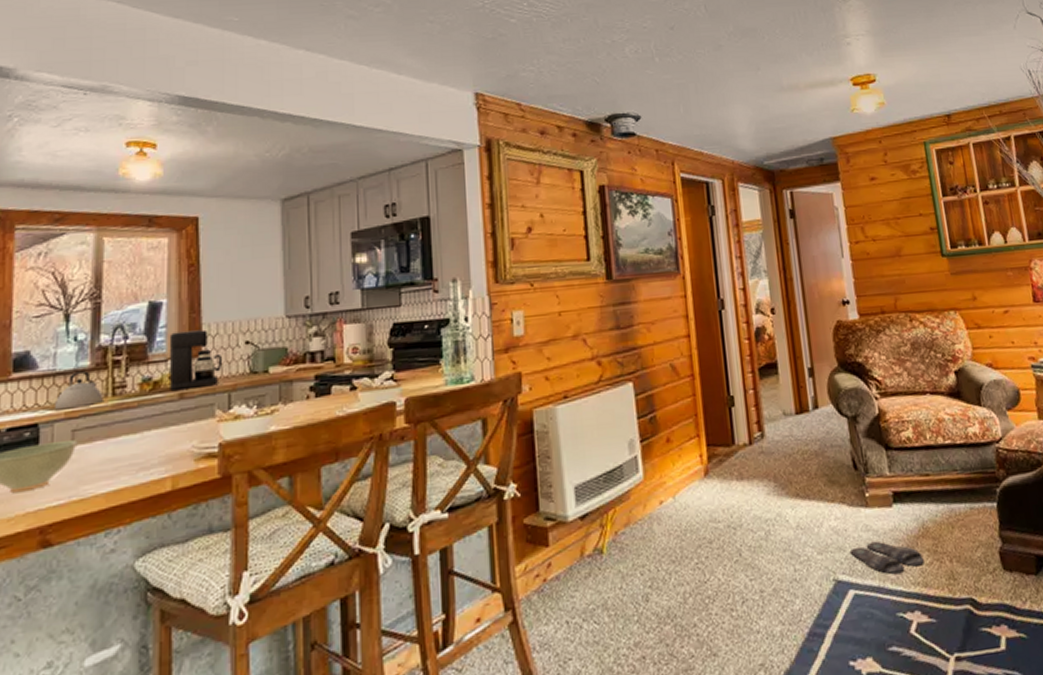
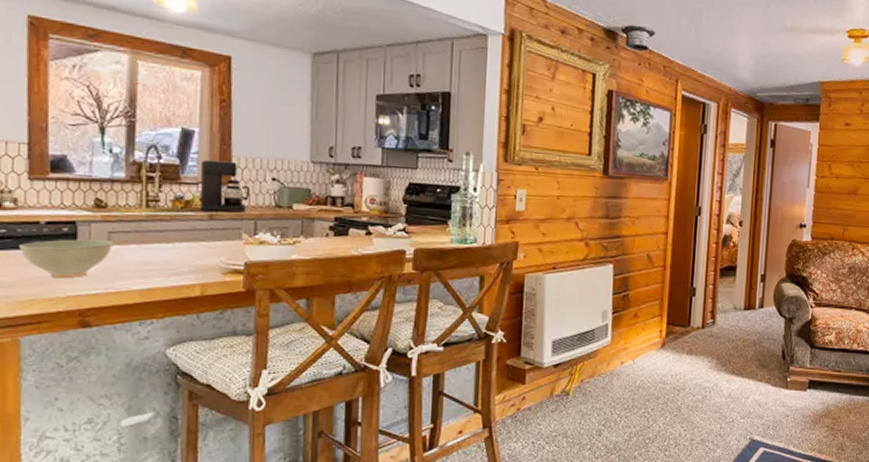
kettle: present [53,371,103,410] -> none [90,181,138,214]
slippers: present [849,541,924,575] -> none [766,414,822,441]

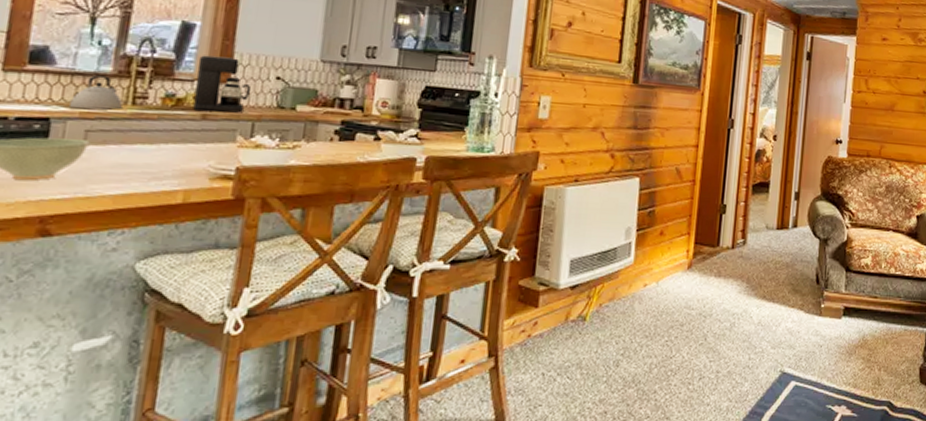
kettle: none [90,181,138,214] -> present [68,75,123,111]

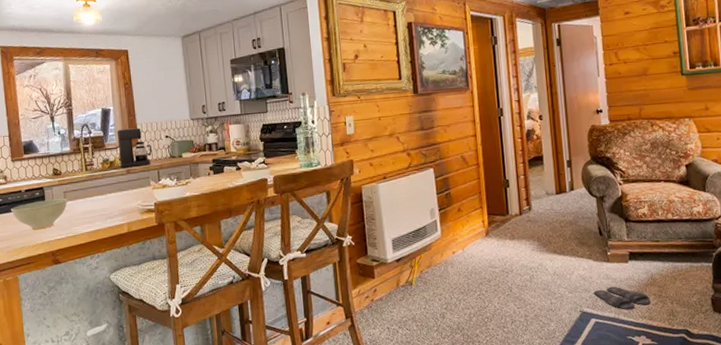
kettle: present [68,75,123,111] -> none [51,154,80,179]
slippers: none [798,344,858,374] -> present [593,286,651,310]

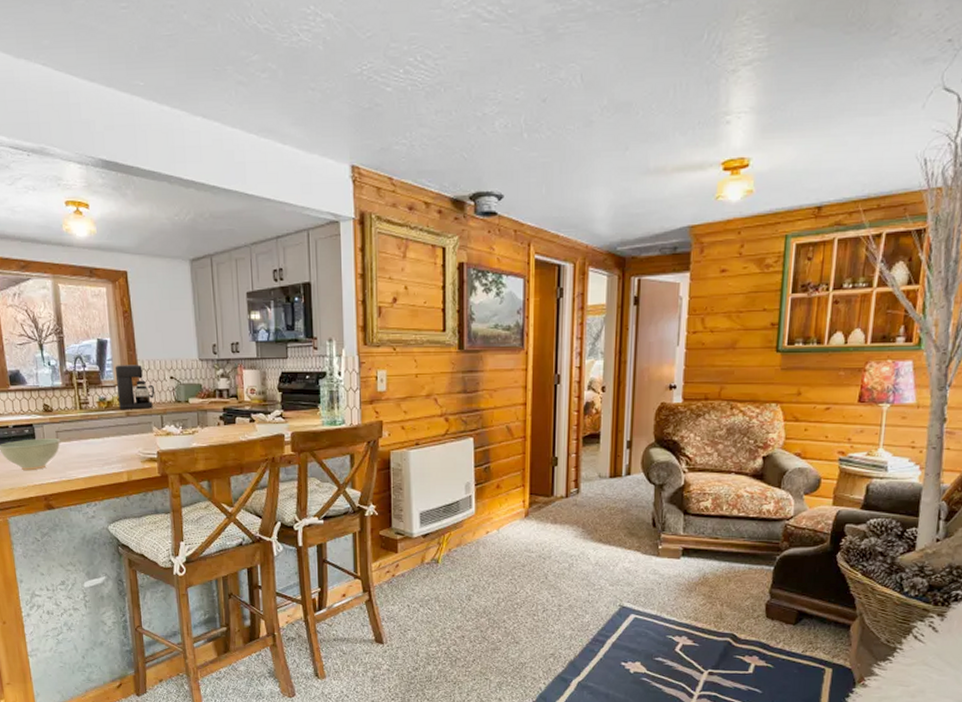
slippers: present [593,286,651,310] -> none [636,582,699,609]

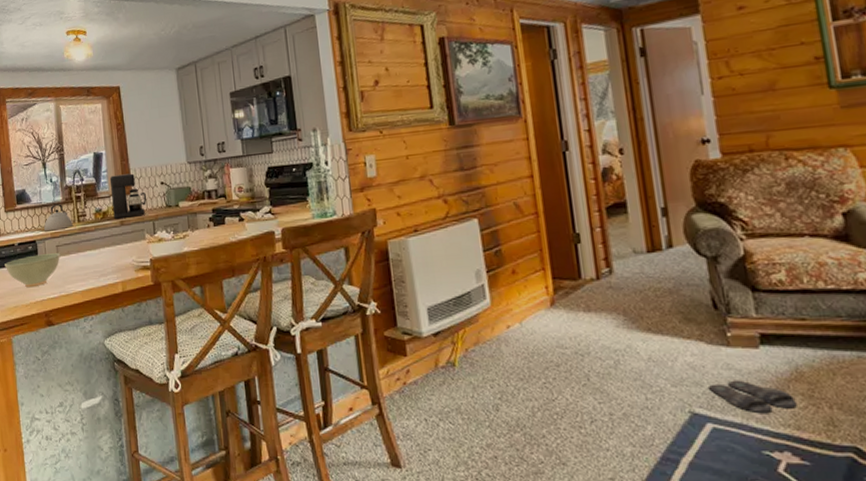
kettle: none [41,389,74,416] -> present [43,204,73,232]
slippers: none [636,582,699,609] -> present [707,380,797,414]

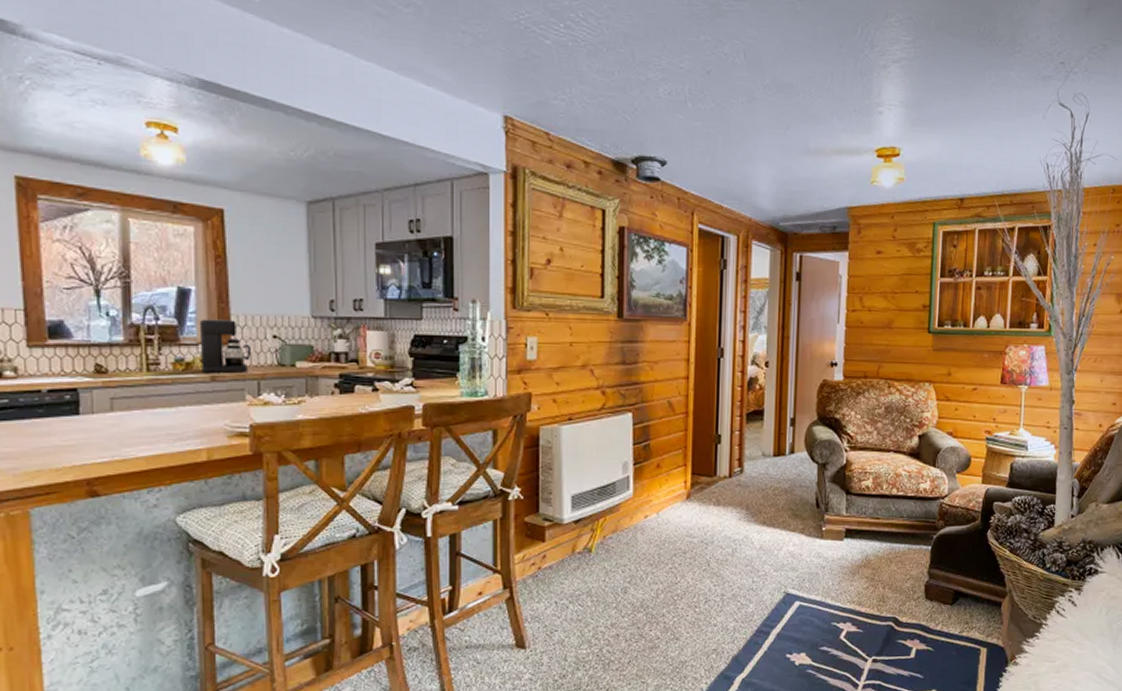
bowl: present [4,253,61,288] -> none [23,407,117,448]
kettle: present [43,204,73,232] -> none [91,345,138,379]
slippers: present [707,380,797,414] -> none [801,566,862,593]

